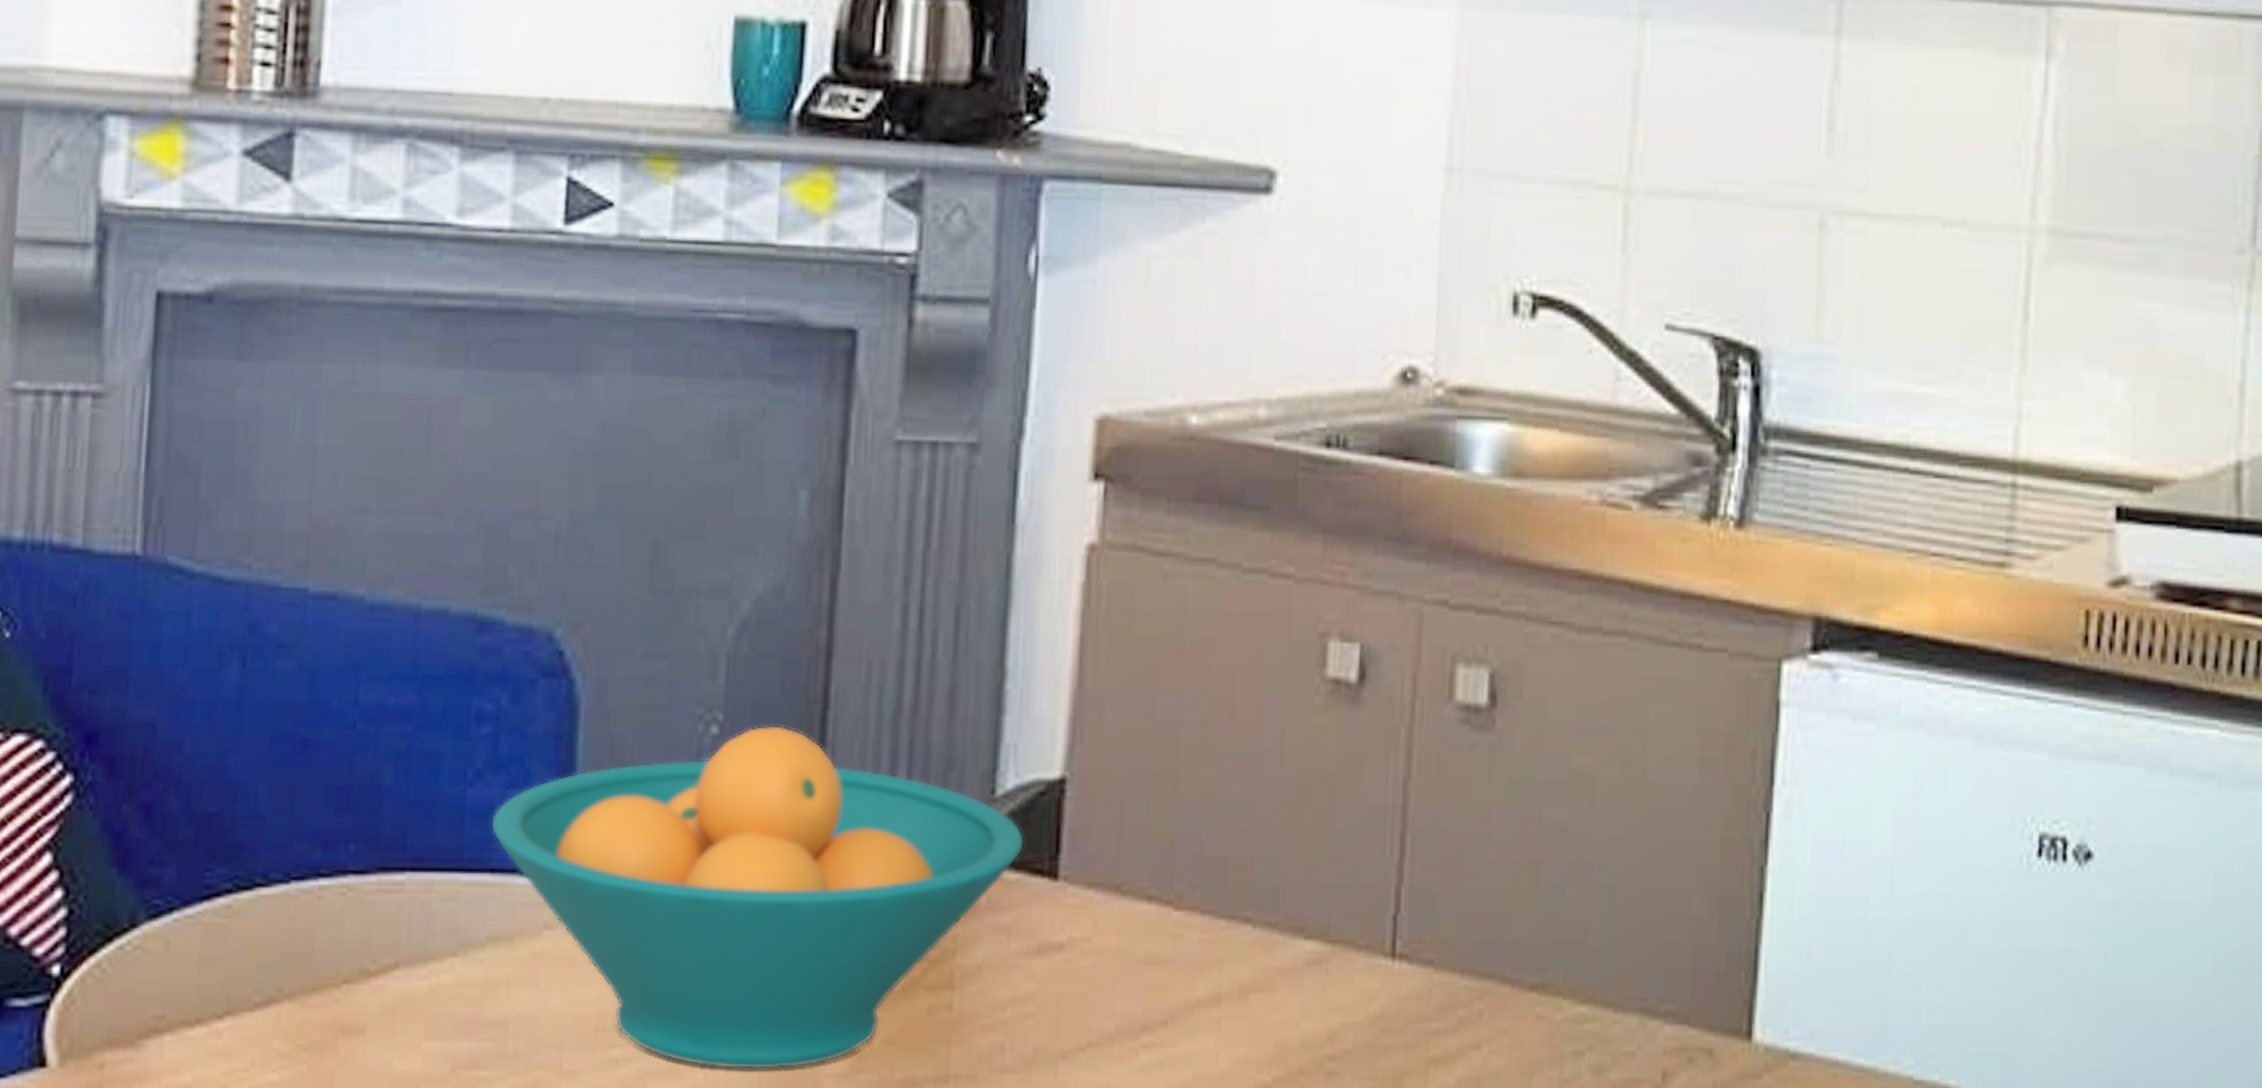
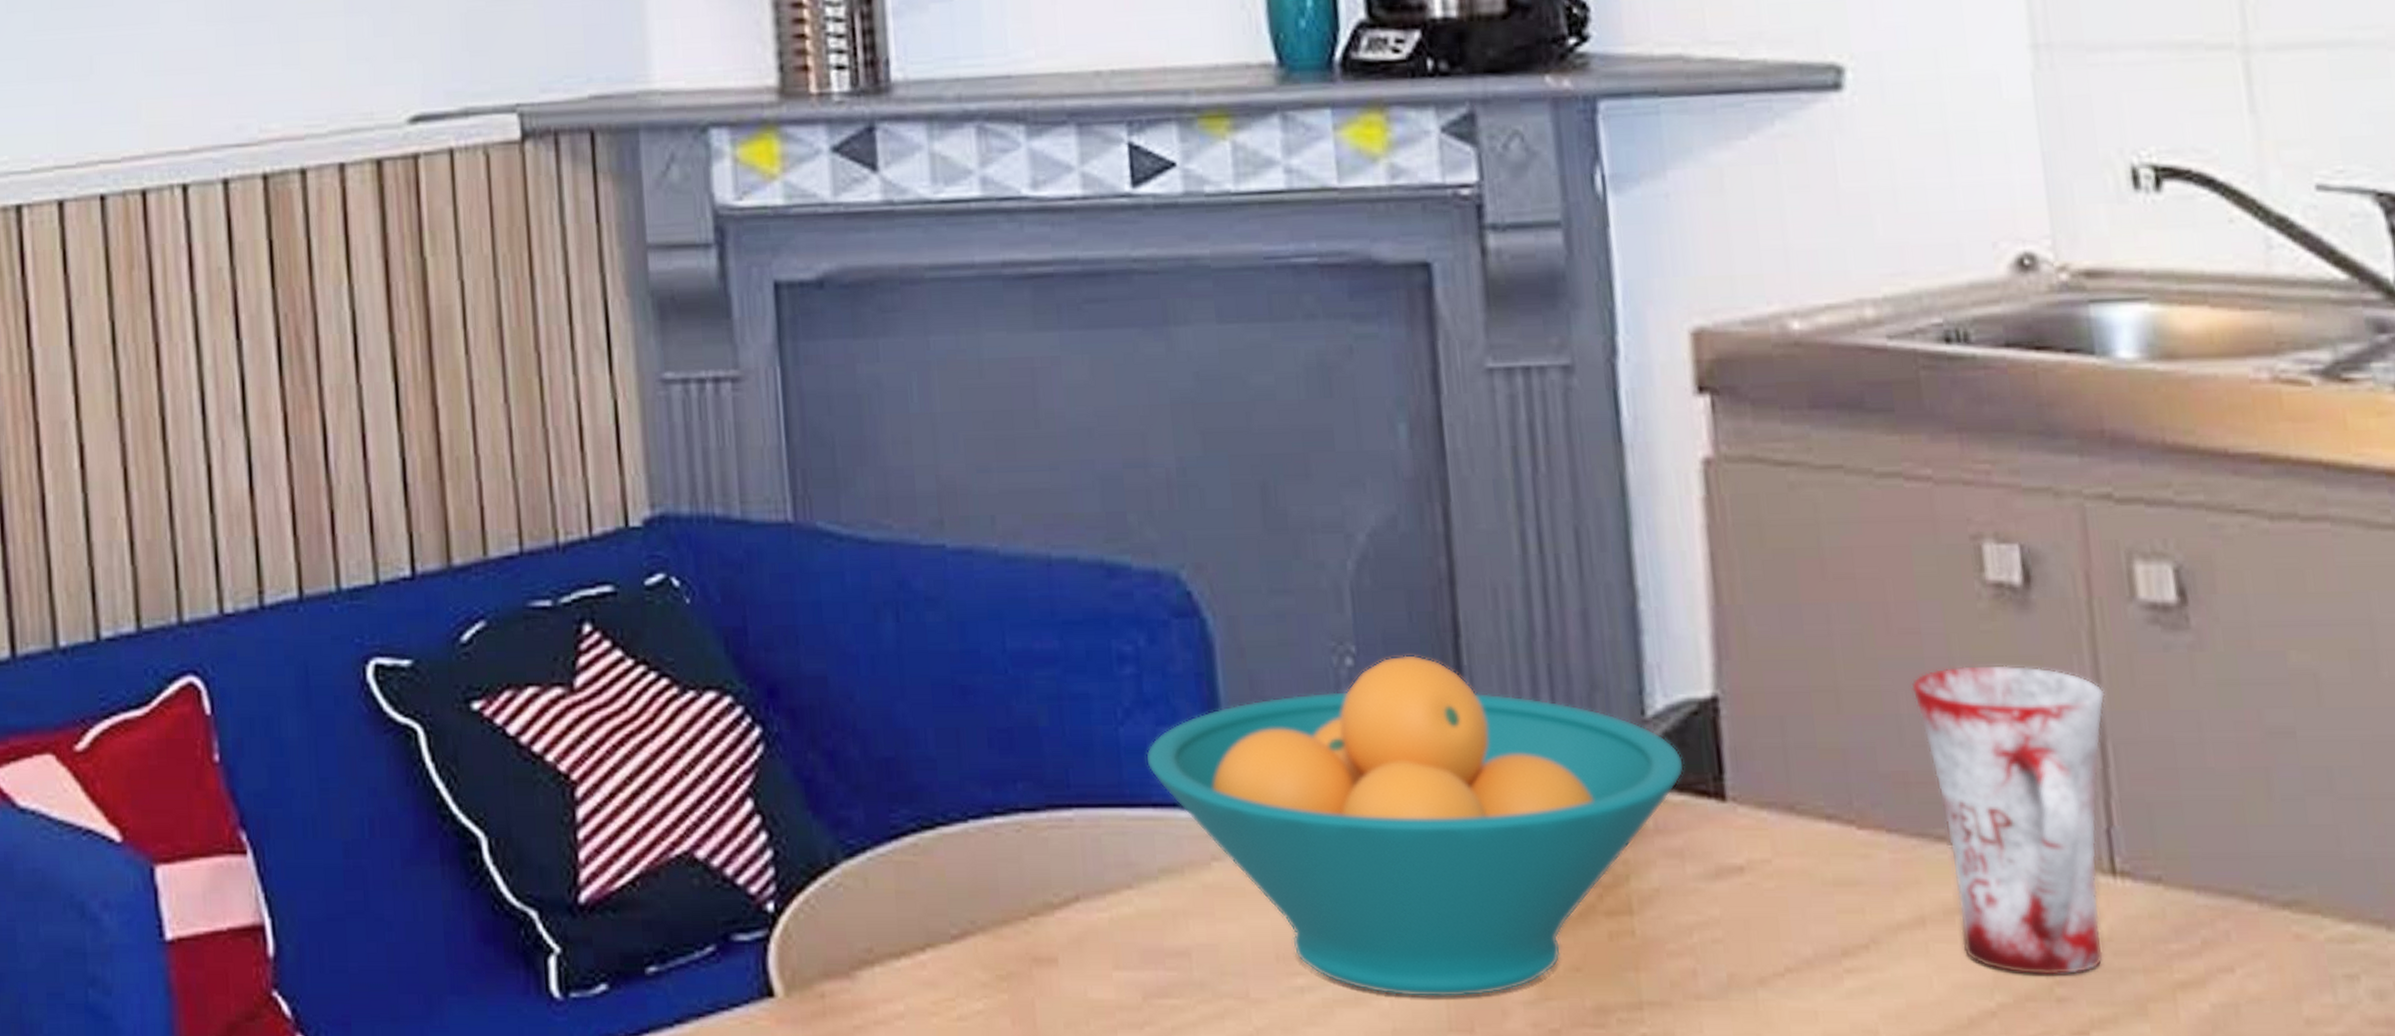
mug: none [1244,756,1412,1051] -> present [1911,664,2105,975]

